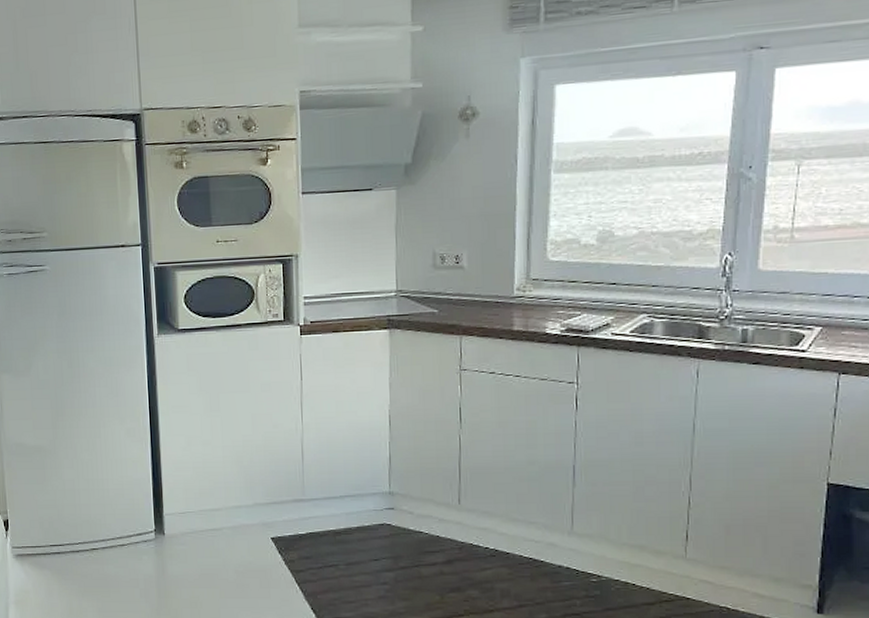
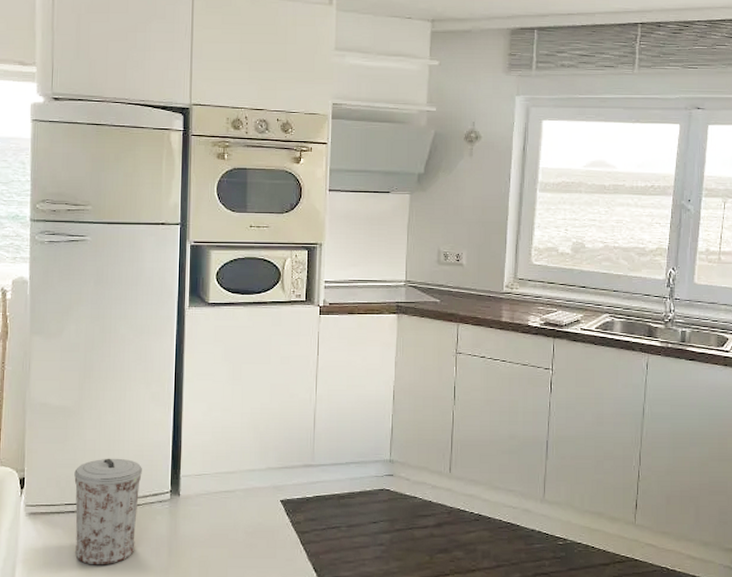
trash can: none [56,497,124,606] -> present [74,458,142,565]

